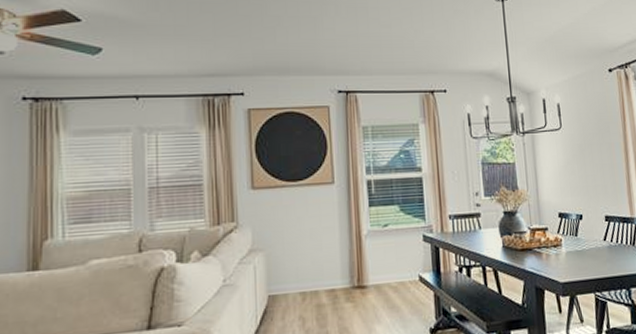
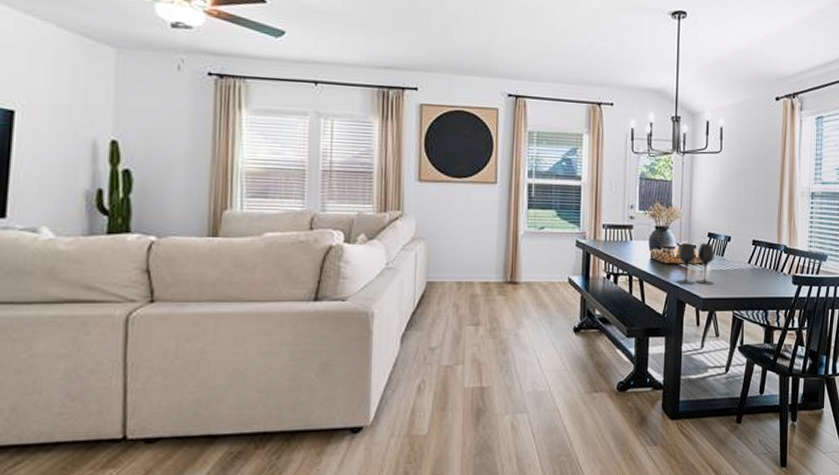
wine glass: none [530,224,571,271] -> present [677,243,715,285]

